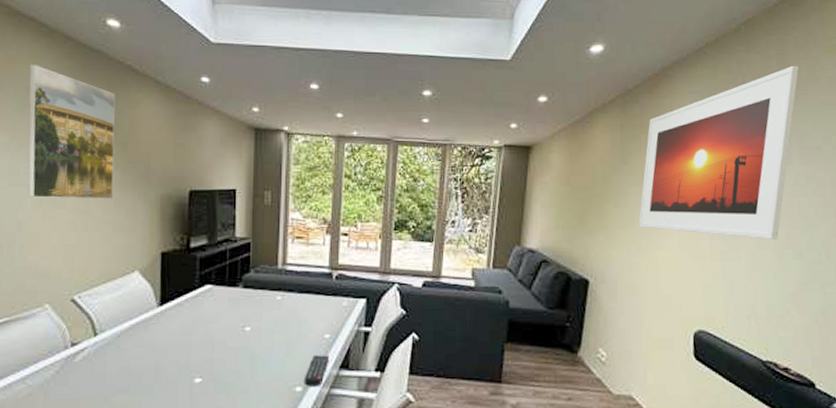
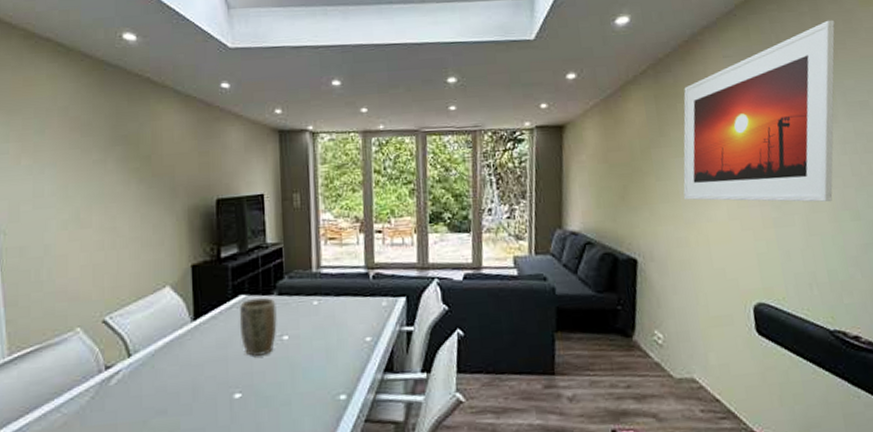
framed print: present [28,65,116,199] -> none [48,85,139,220]
plant pot: none [204,288,241,345] -> present [239,298,277,357]
remote control: present [304,355,330,388] -> none [347,359,373,394]

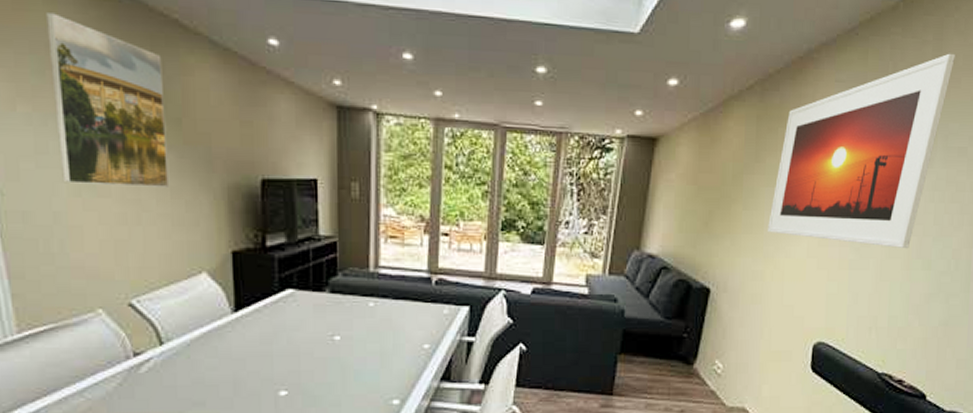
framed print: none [48,85,139,220] -> present [46,13,168,187]
plant pot: present [239,298,277,357] -> none [286,293,328,356]

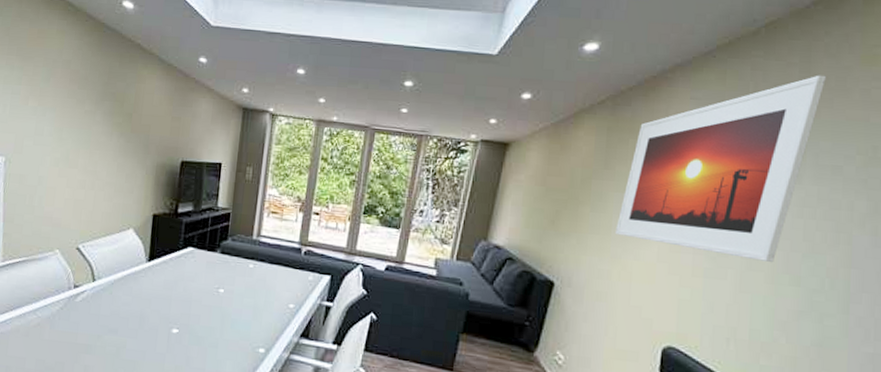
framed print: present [46,13,168,187] -> none [48,39,125,163]

